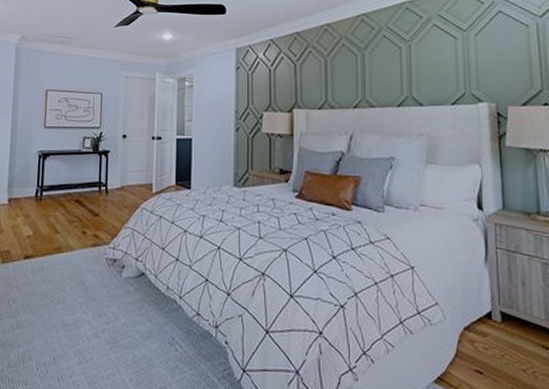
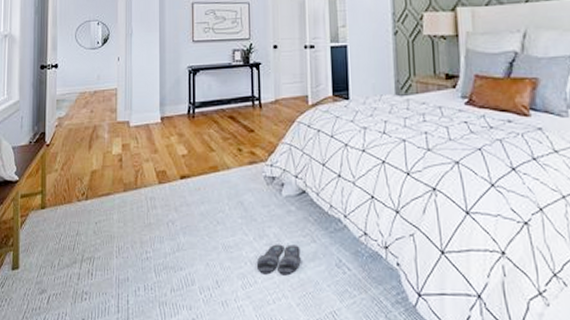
slippers: none [94,322,138,353] -> present [257,244,302,276]

